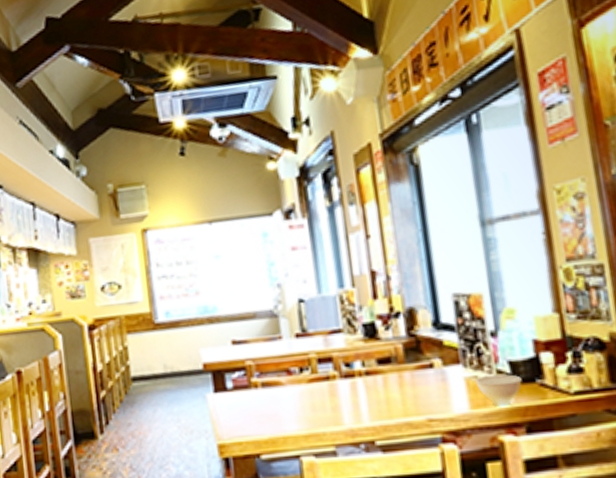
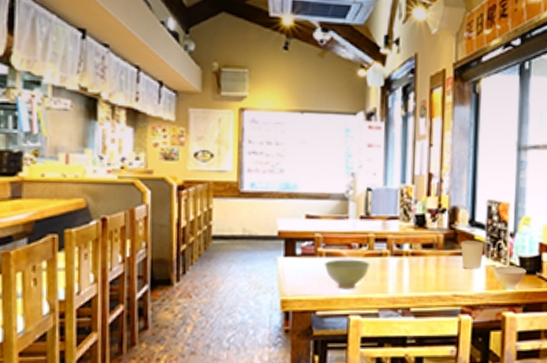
bowl: none [261,387,317,425] -> present [324,259,370,289]
dixie cup: none [426,347,460,386] -> present [460,240,484,270]

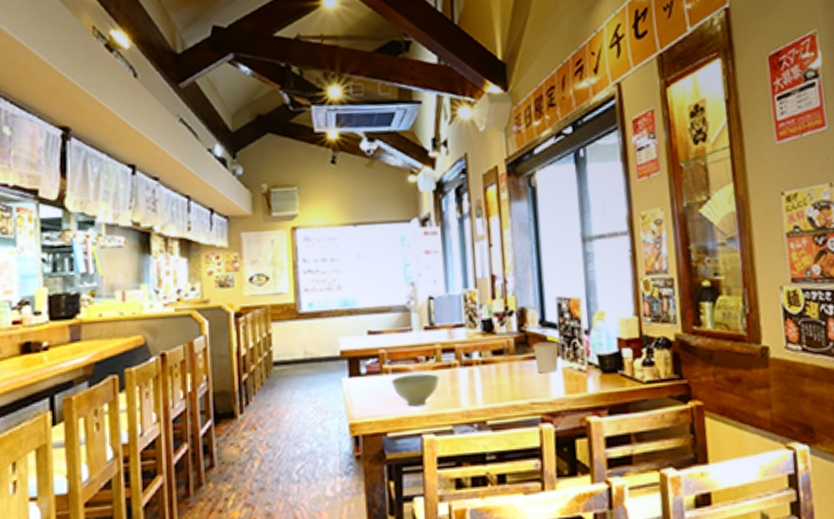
bowl: present [493,266,527,290] -> none [570,366,607,392]

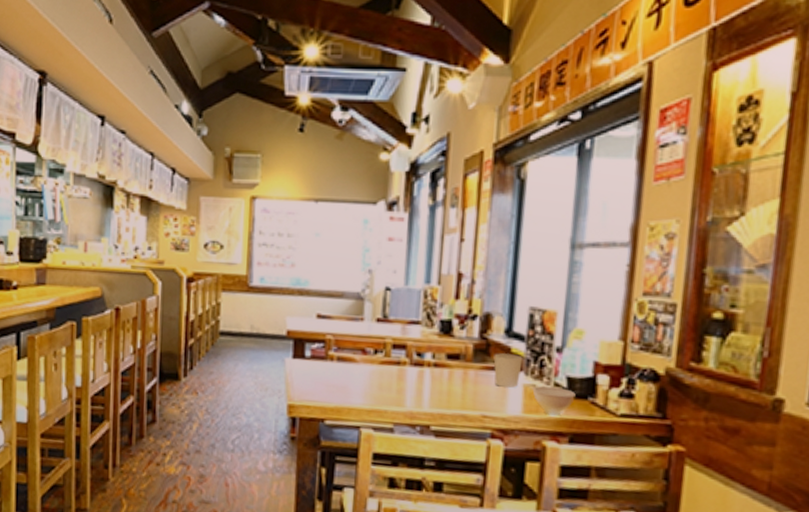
bowl: present [391,373,440,407] -> none [335,365,386,399]
bowl: none [570,366,607,392] -> present [532,386,576,416]

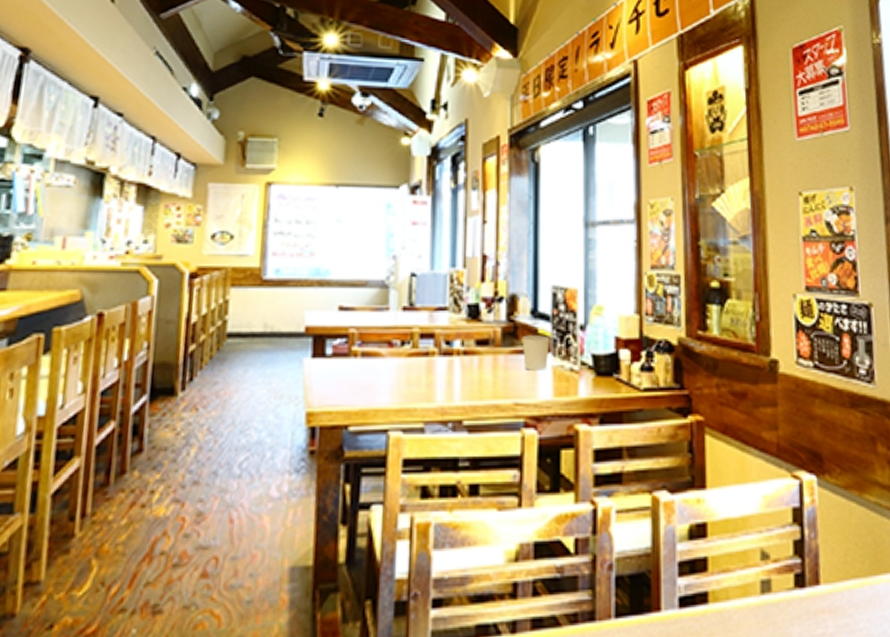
bowl: present [532,386,576,416] -> none [561,366,601,396]

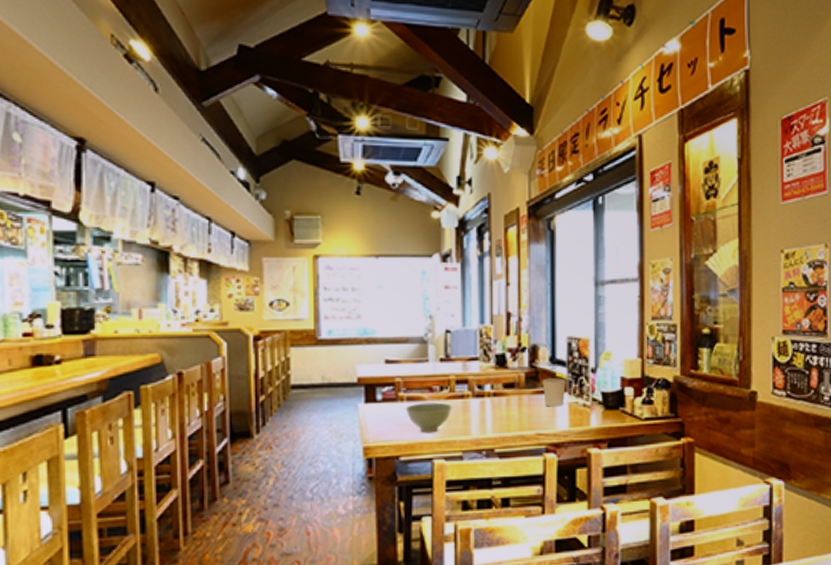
bowl: none [359,360,414,398] -> present [406,402,452,433]

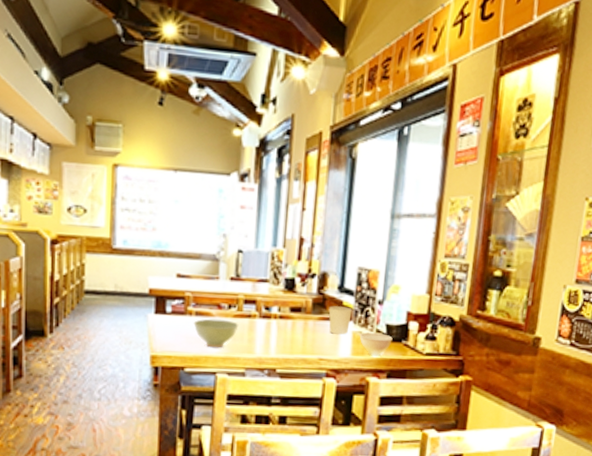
bowl: none [575,402,610,426] -> present [359,332,393,357]

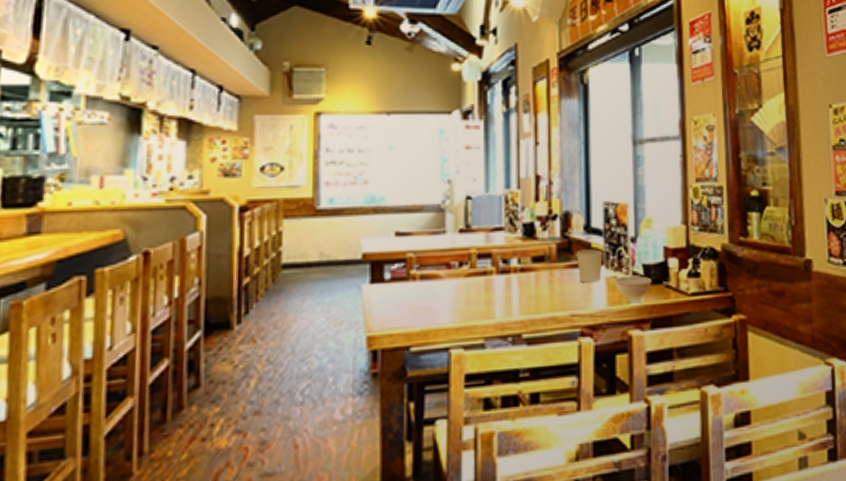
bowl: present [193,318,239,348] -> none [418,281,473,318]

